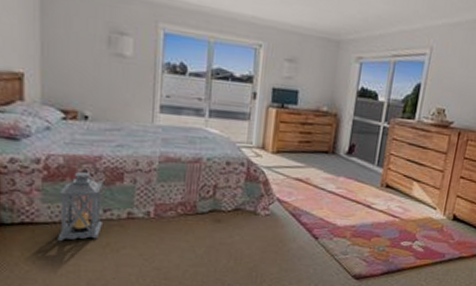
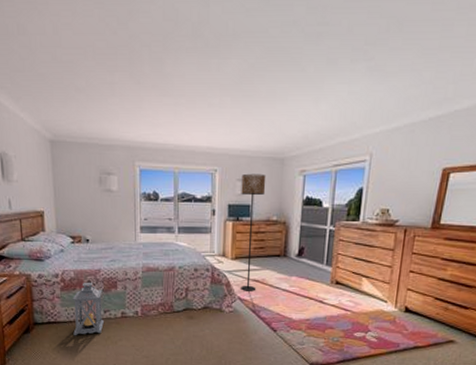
floor lamp: none [281,53,319,192] -> present [241,173,266,291]

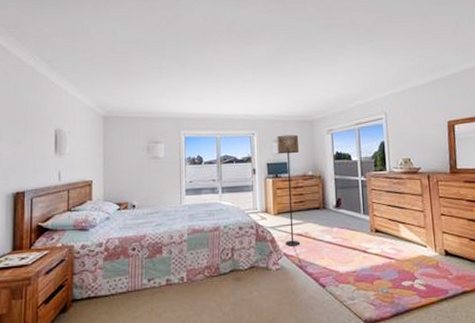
lantern: present [73,282,104,336] -> none [114,249,147,311]

